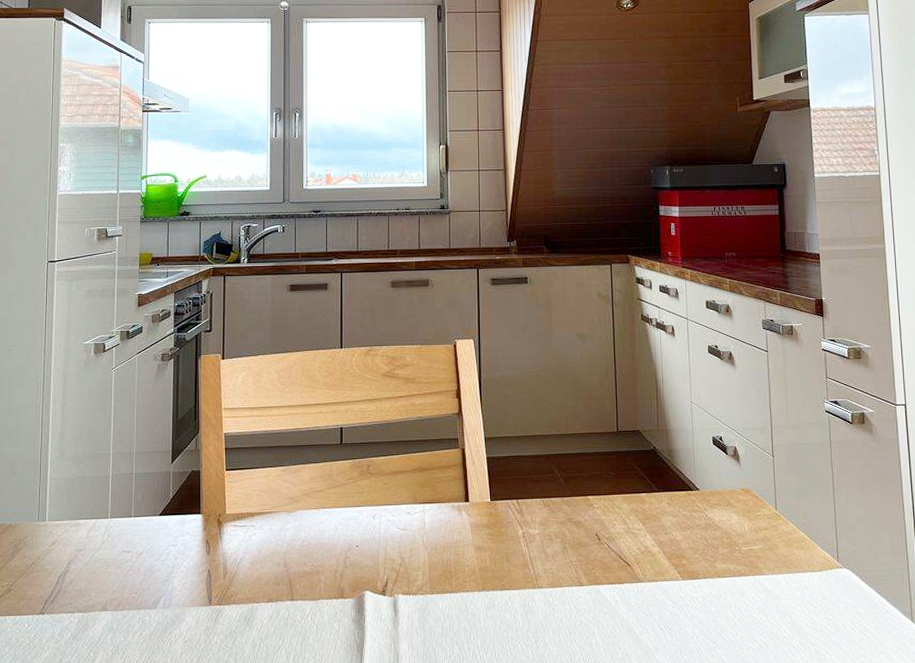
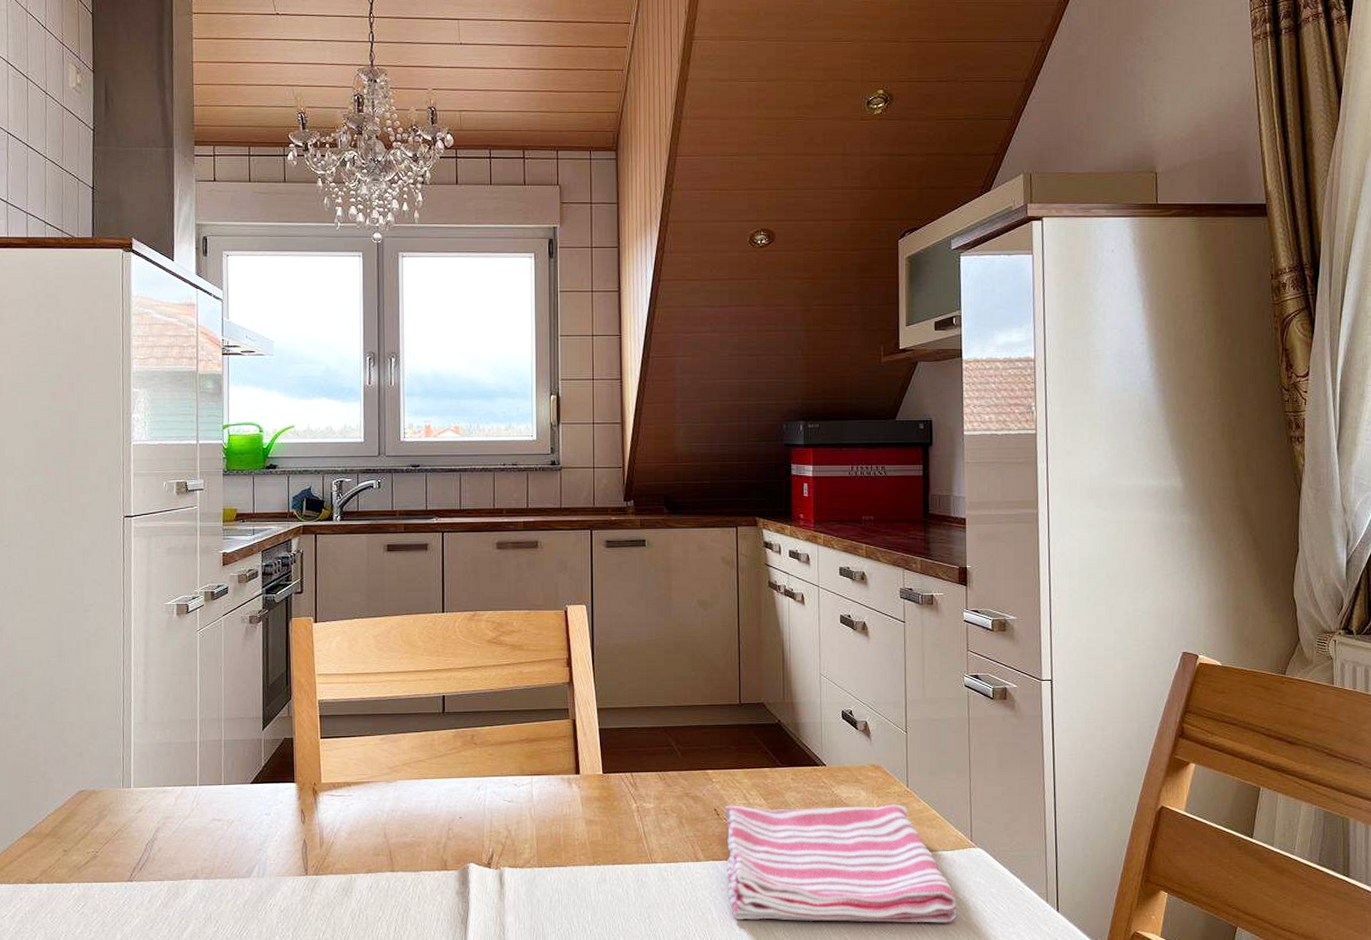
dish towel: none [606,526,829,644] -> present [725,804,958,923]

